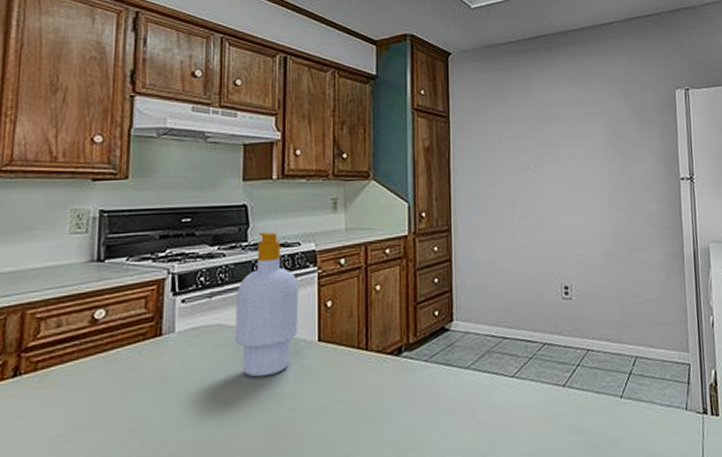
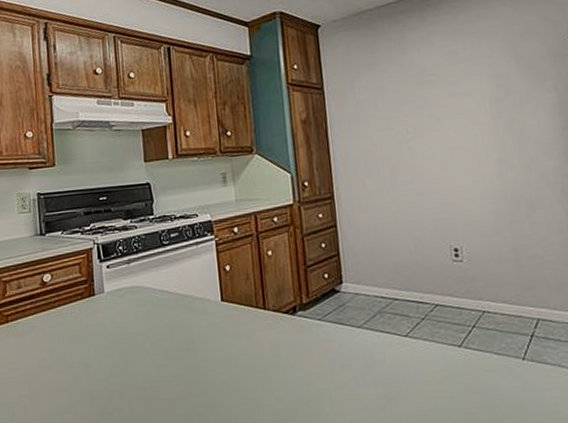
soap bottle: present [235,232,299,378] -> none [149,206,204,332]

